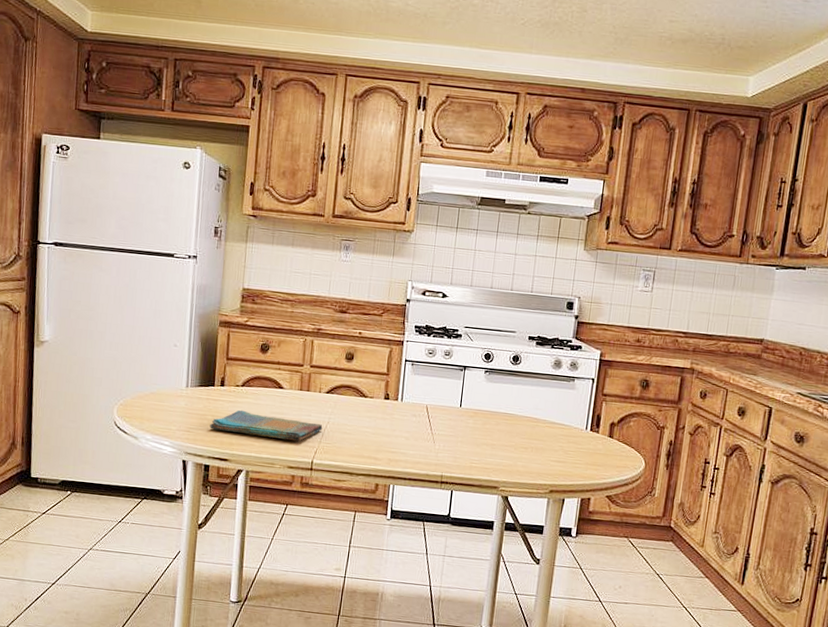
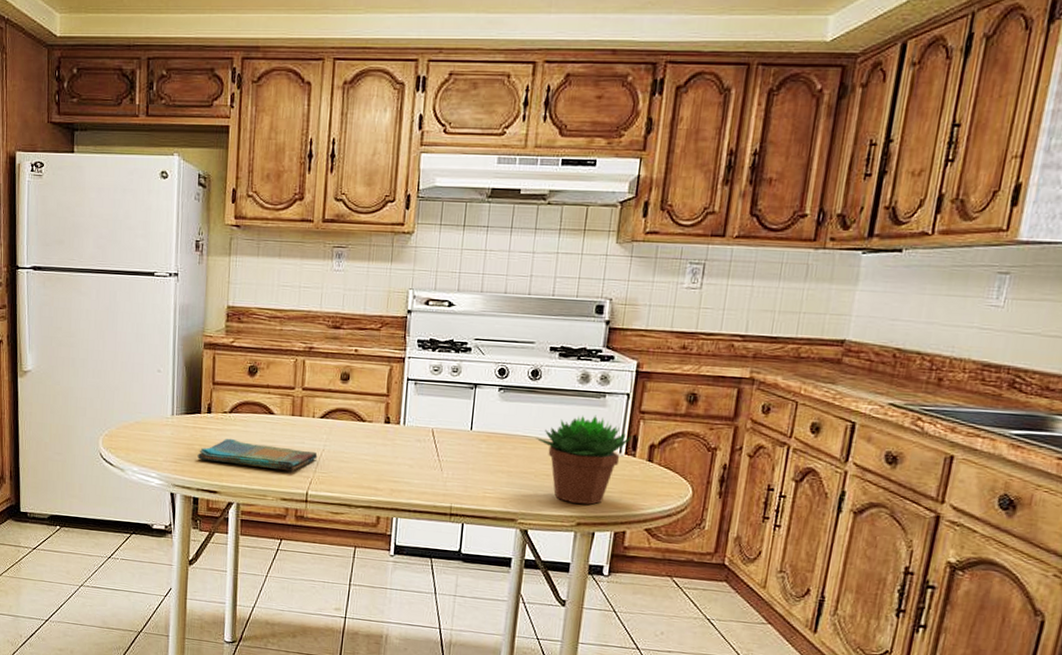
succulent plant: none [516,396,597,474] -> present [536,415,633,505]

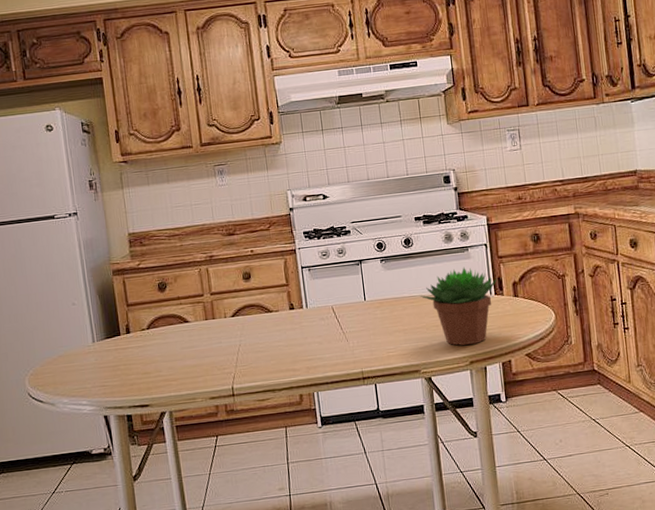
dish towel: present [197,438,318,472] -> none [124,348,236,379]

